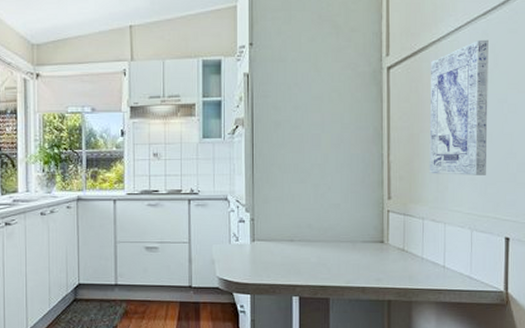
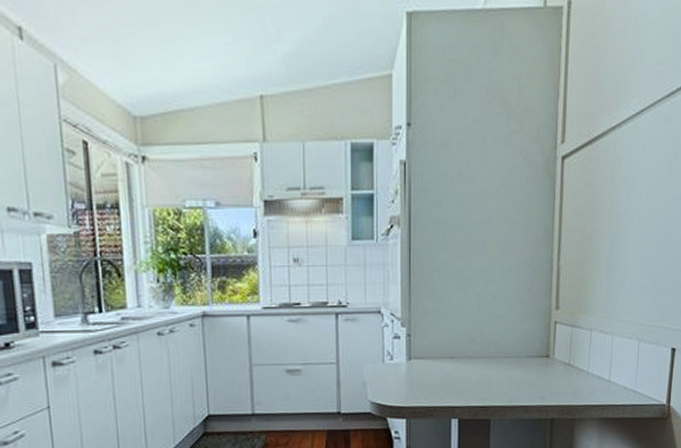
wall art: present [429,39,489,175] -> none [600,126,671,282]

